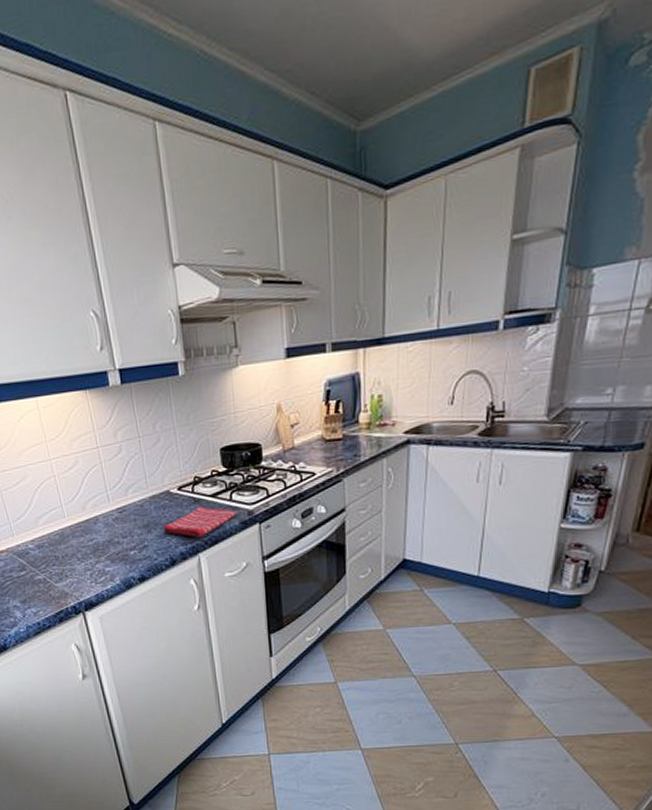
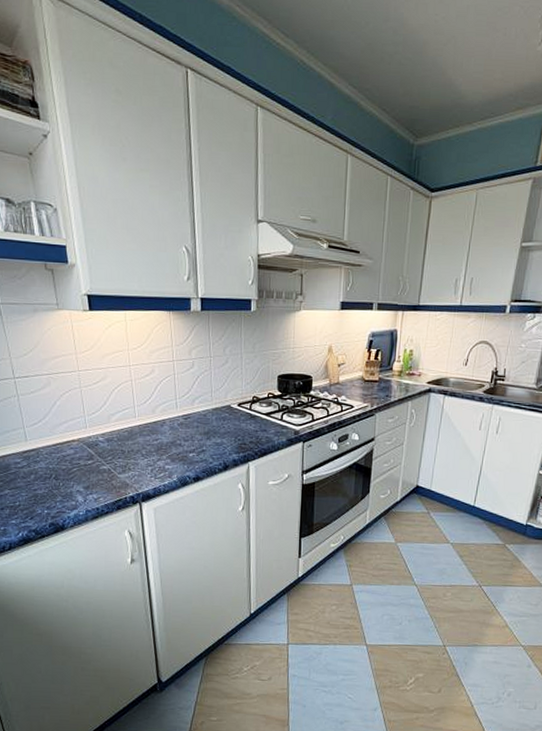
dish towel: present [163,506,236,537] -> none [220,422,285,448]

